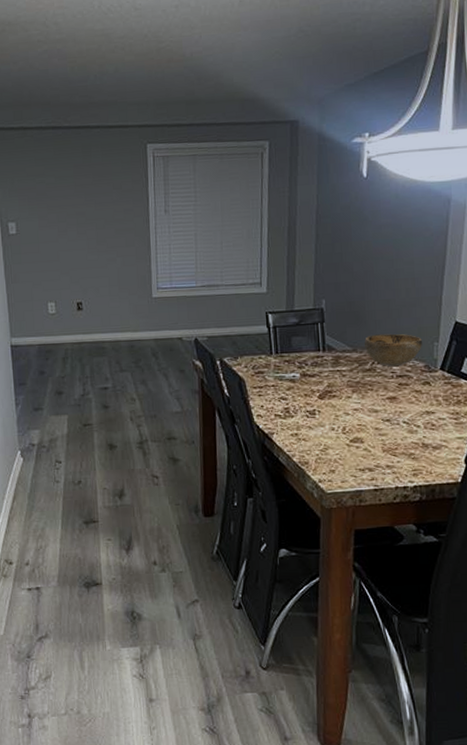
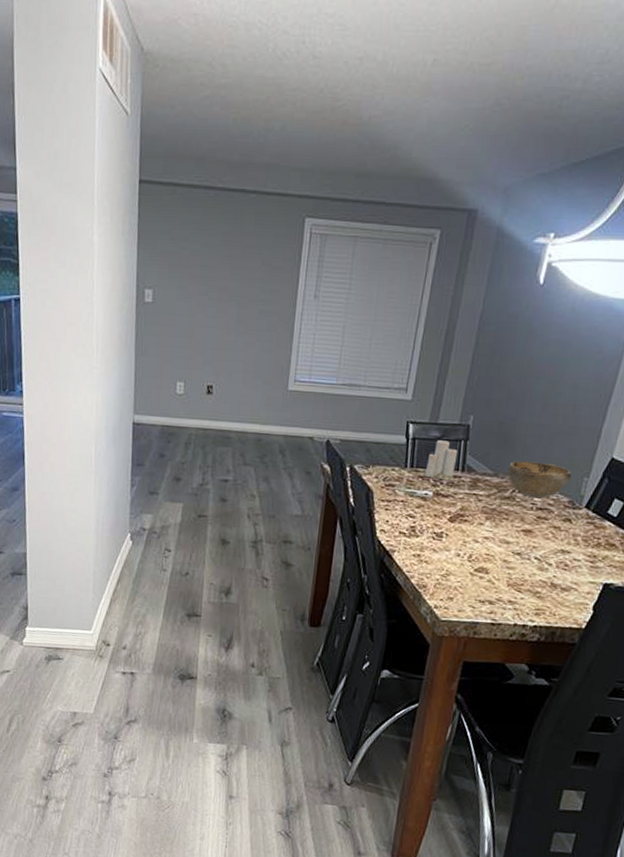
candle: none [289,323,317,362] -> present [424,438,458,481]

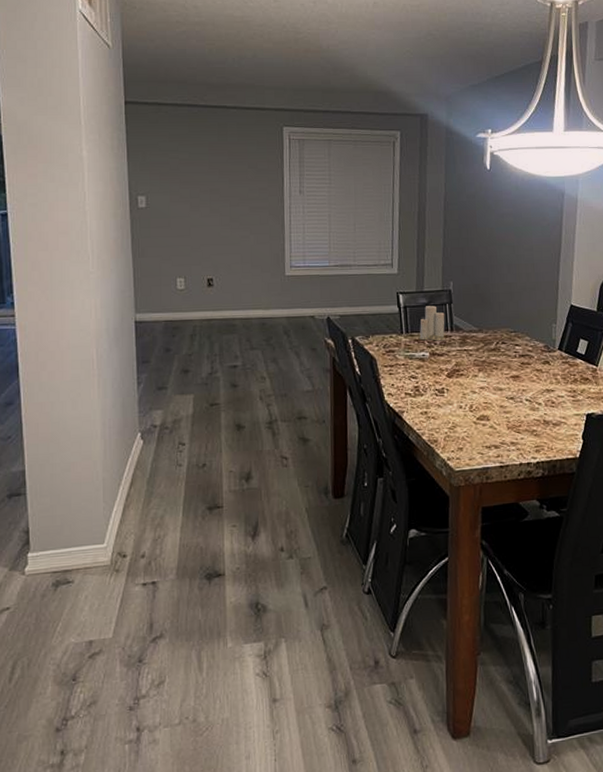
decorative bowl: present [508,460,571,499] -> none [489,315,542,347]

